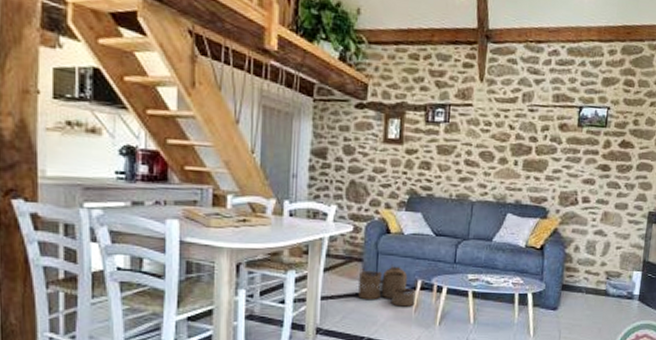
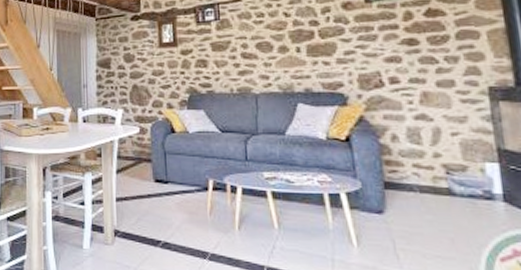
woven basket: present [358,264,416,307] -> none [150,164,209,209]

